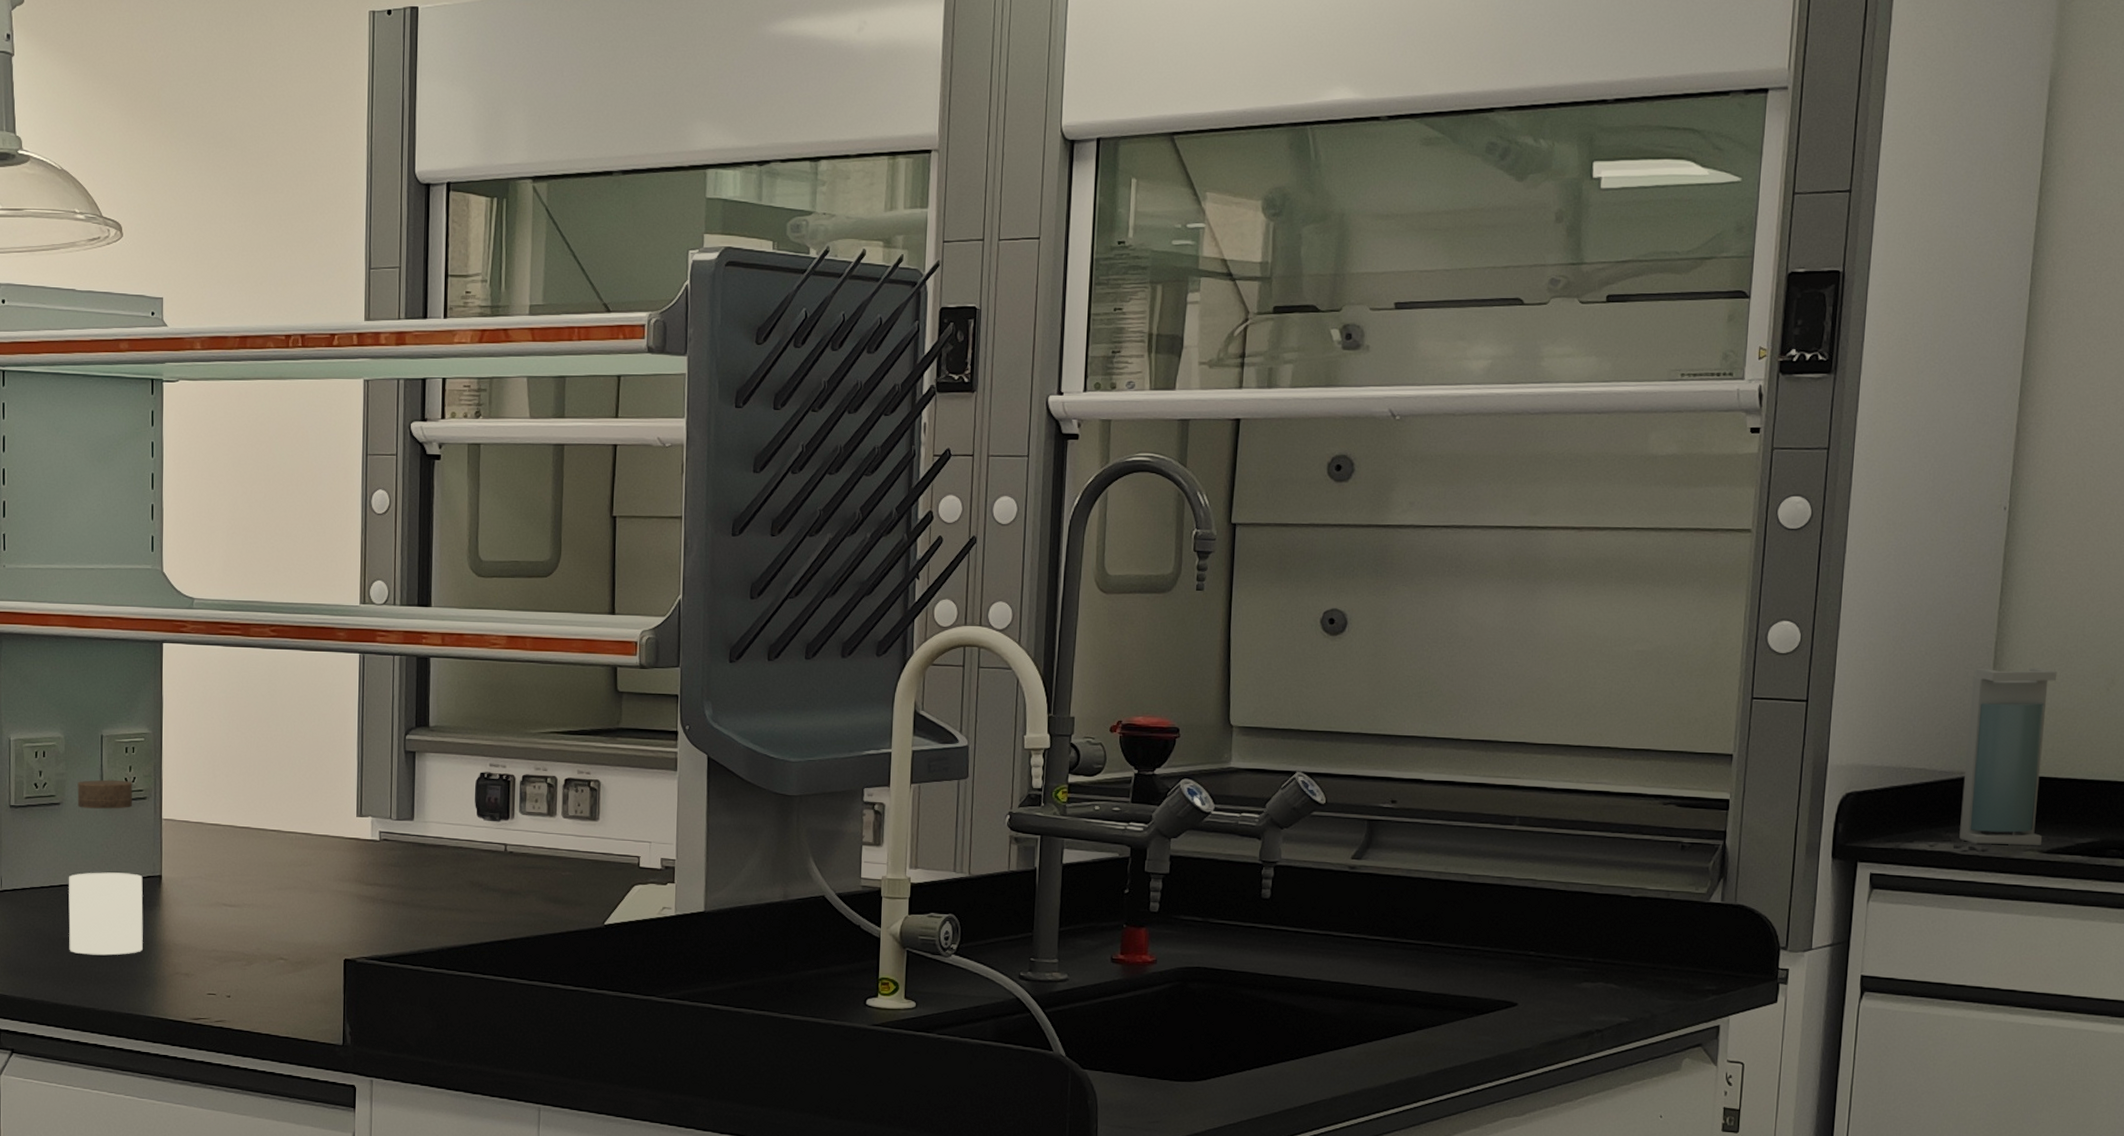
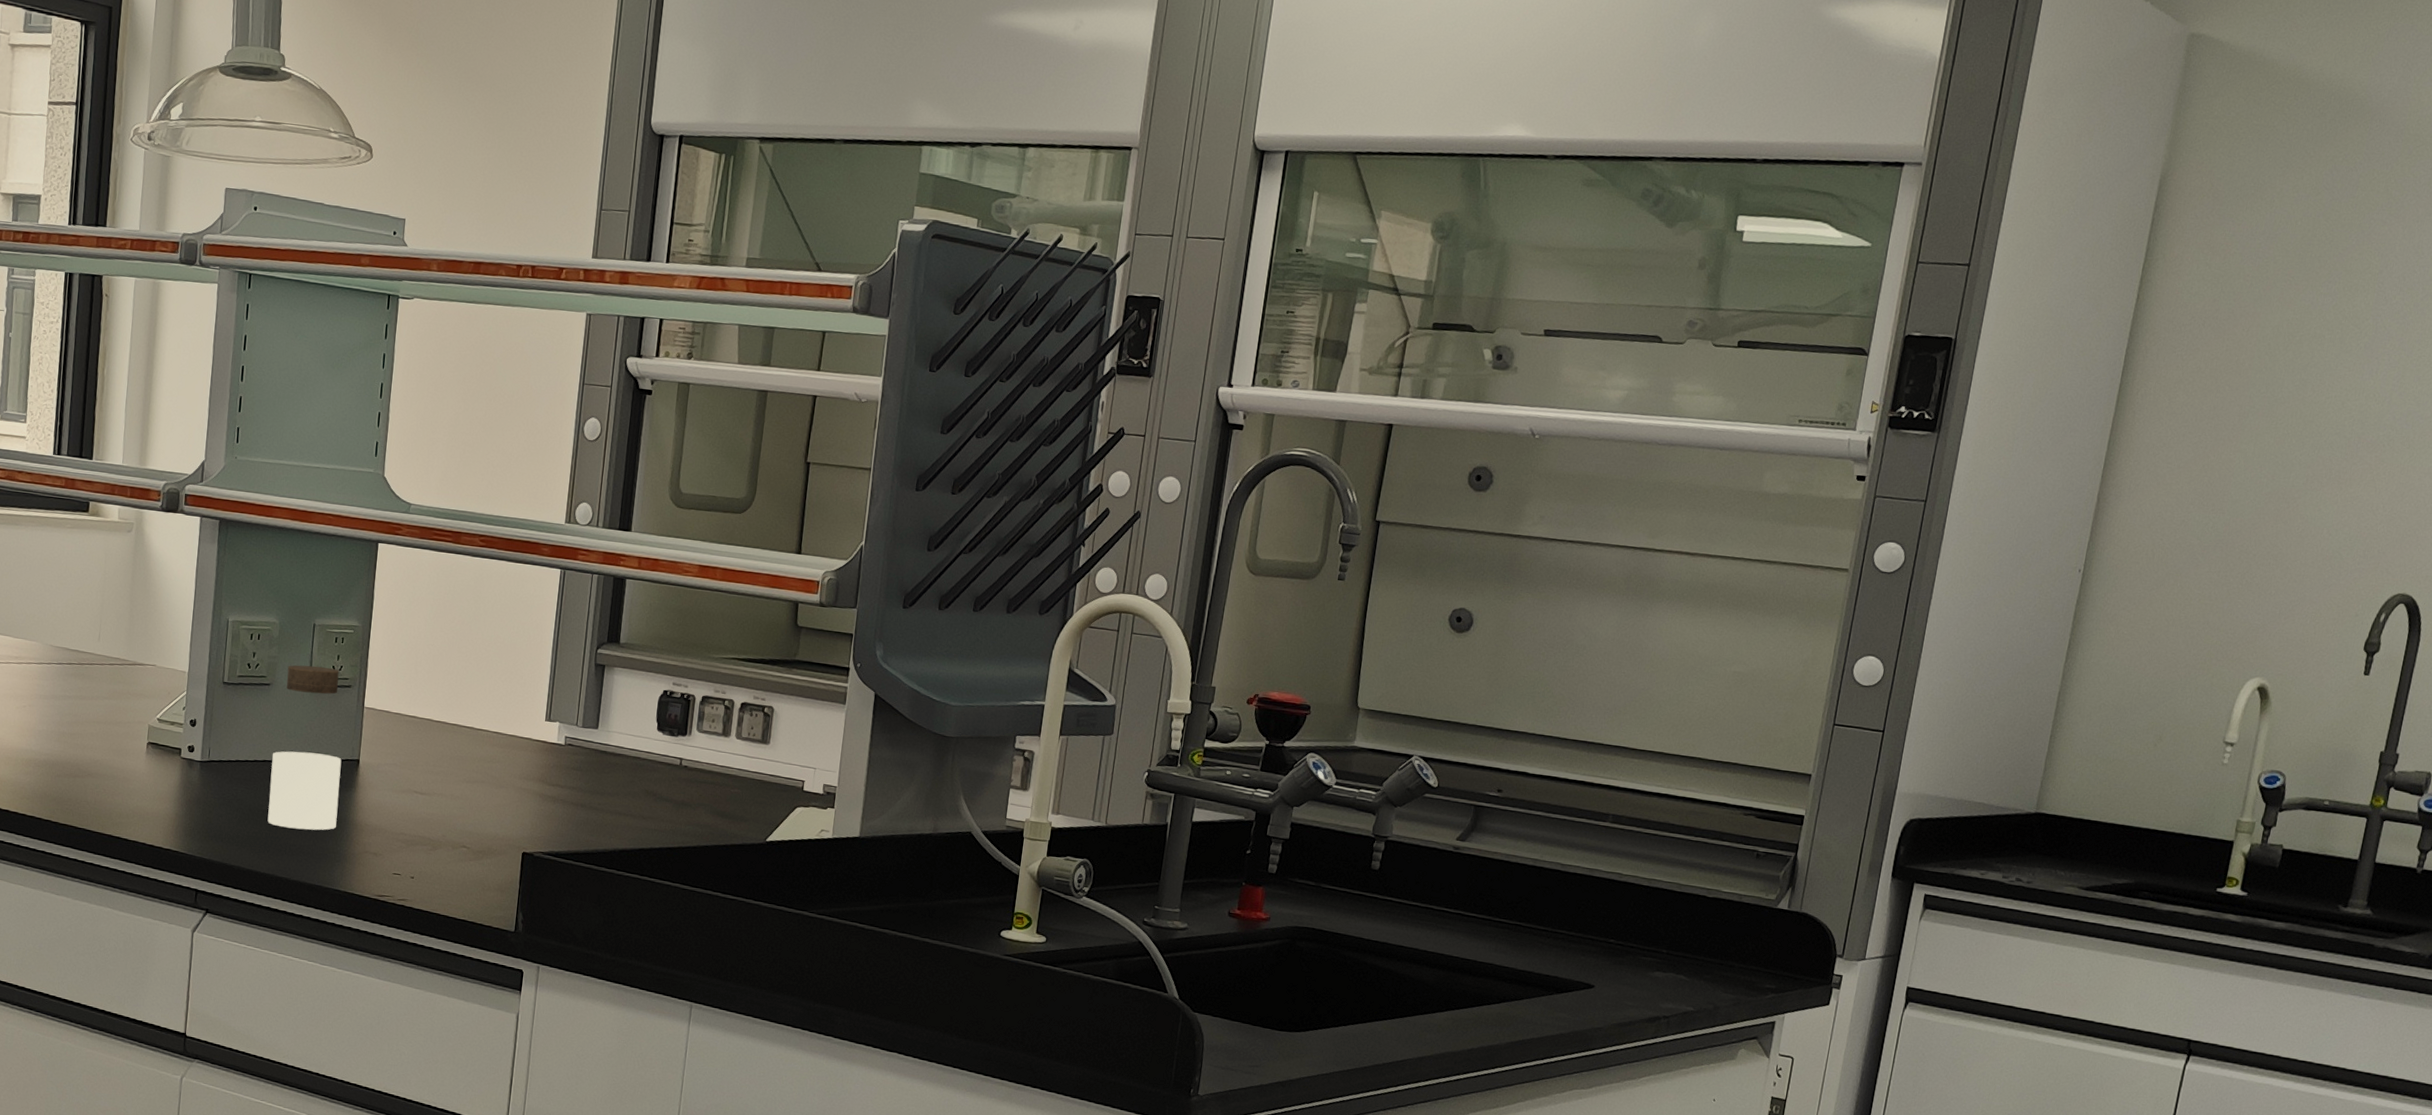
soap dispenser: present [1959,667,2058,846] -> none [2008,715,2112,882]

